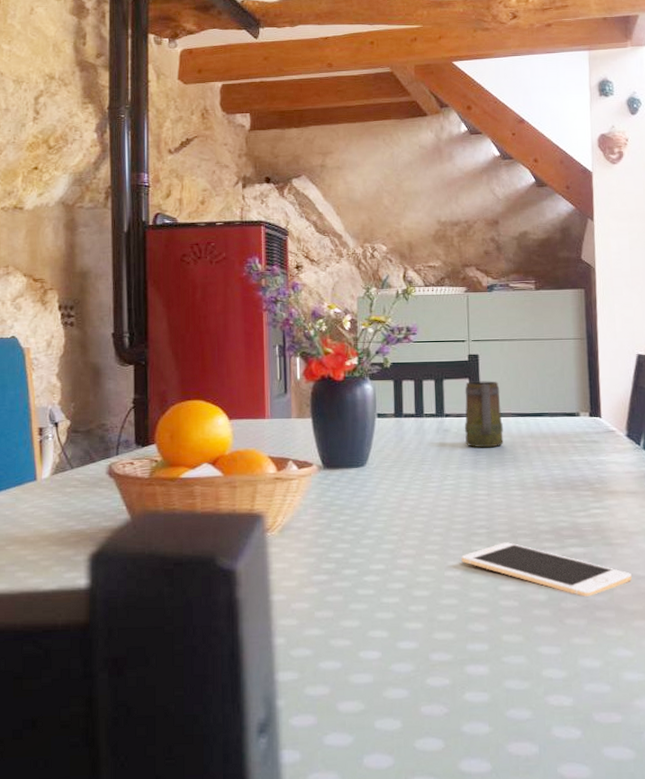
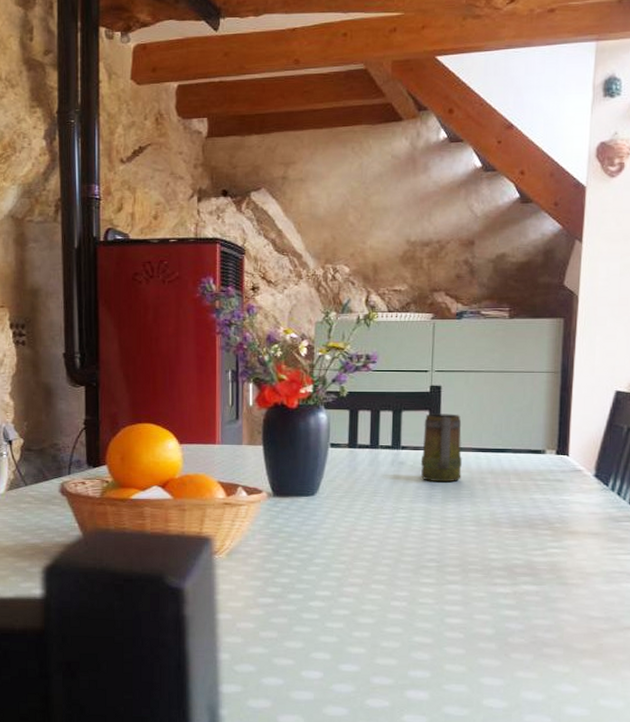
cell phone: present [461,542,632,597] -> none [409,576,584,633]

